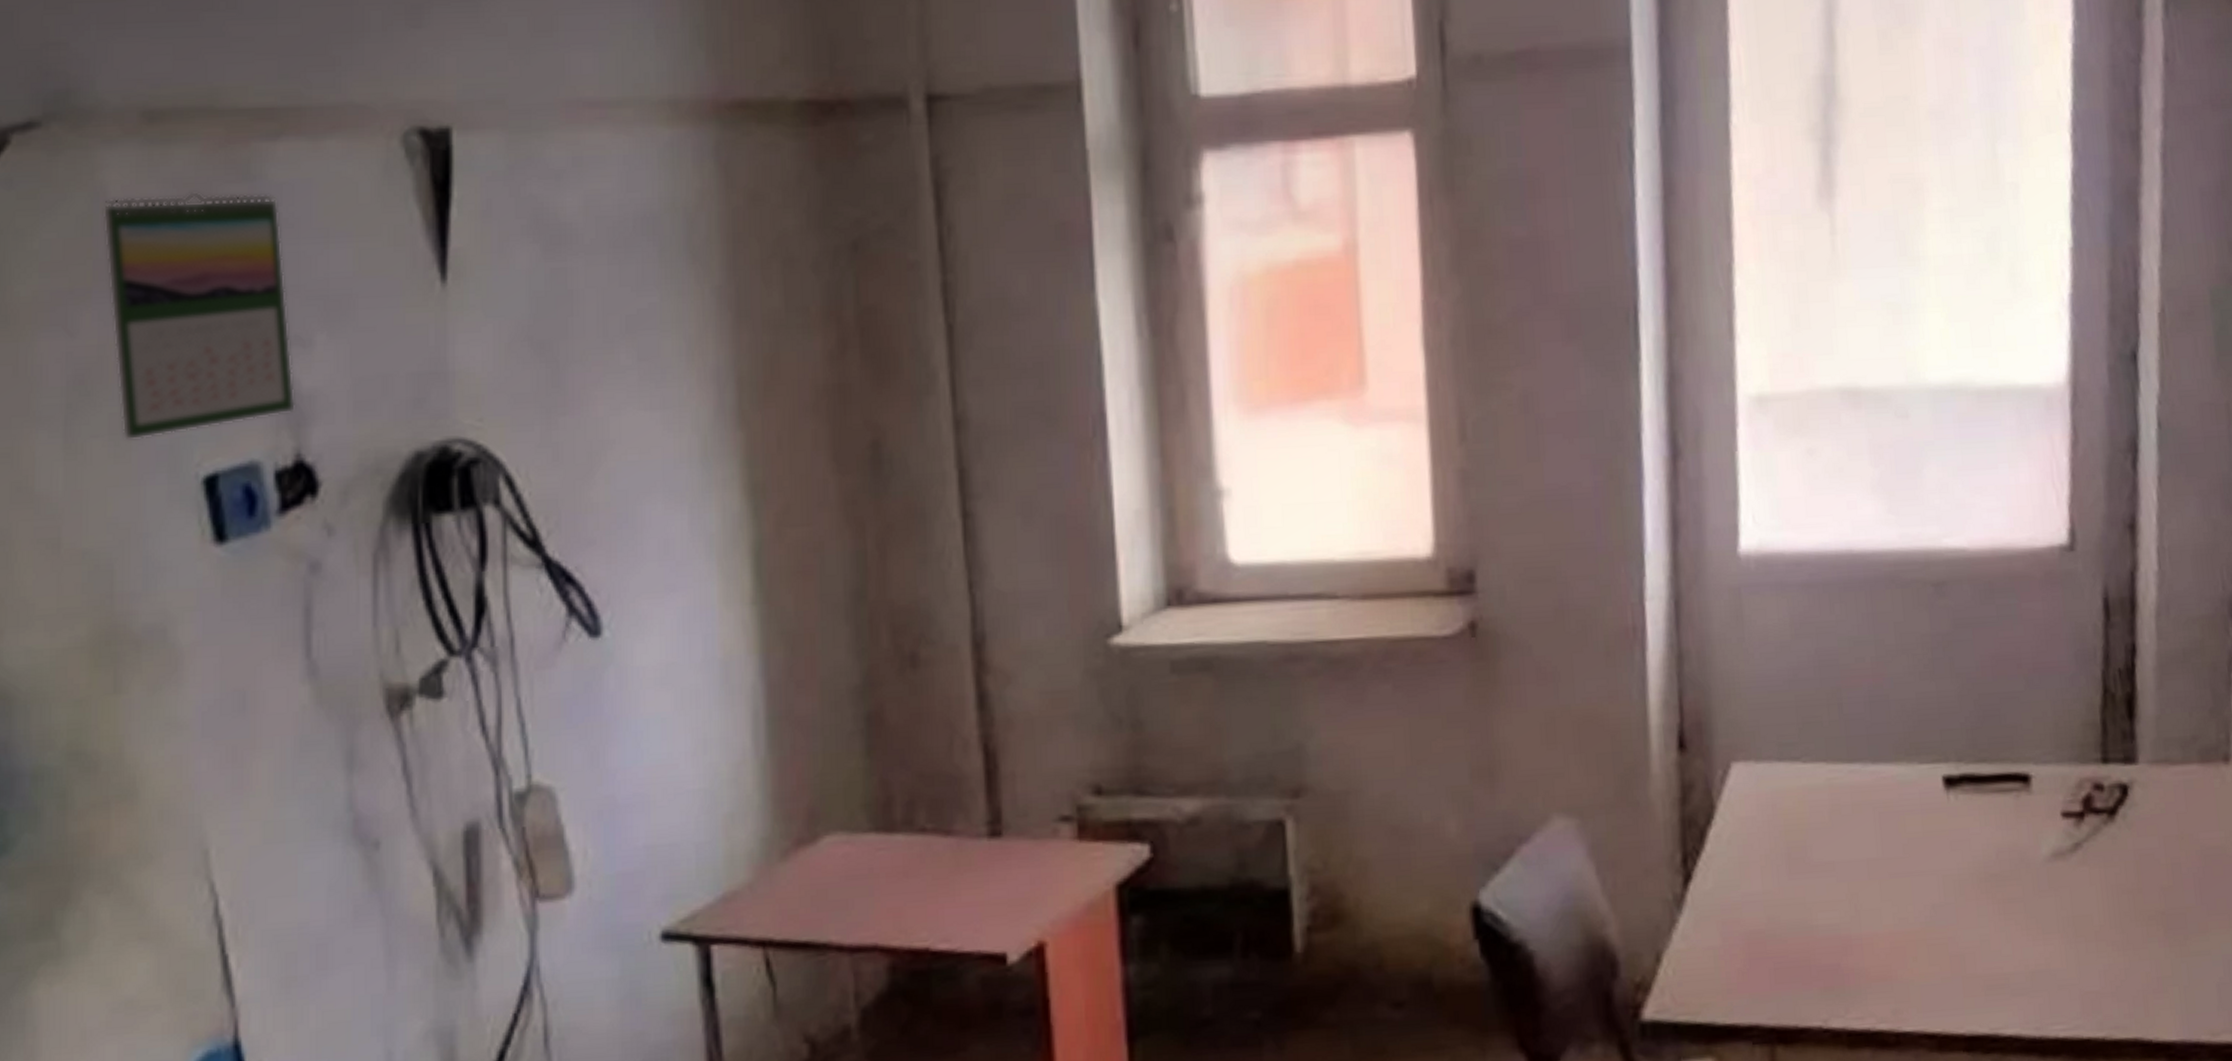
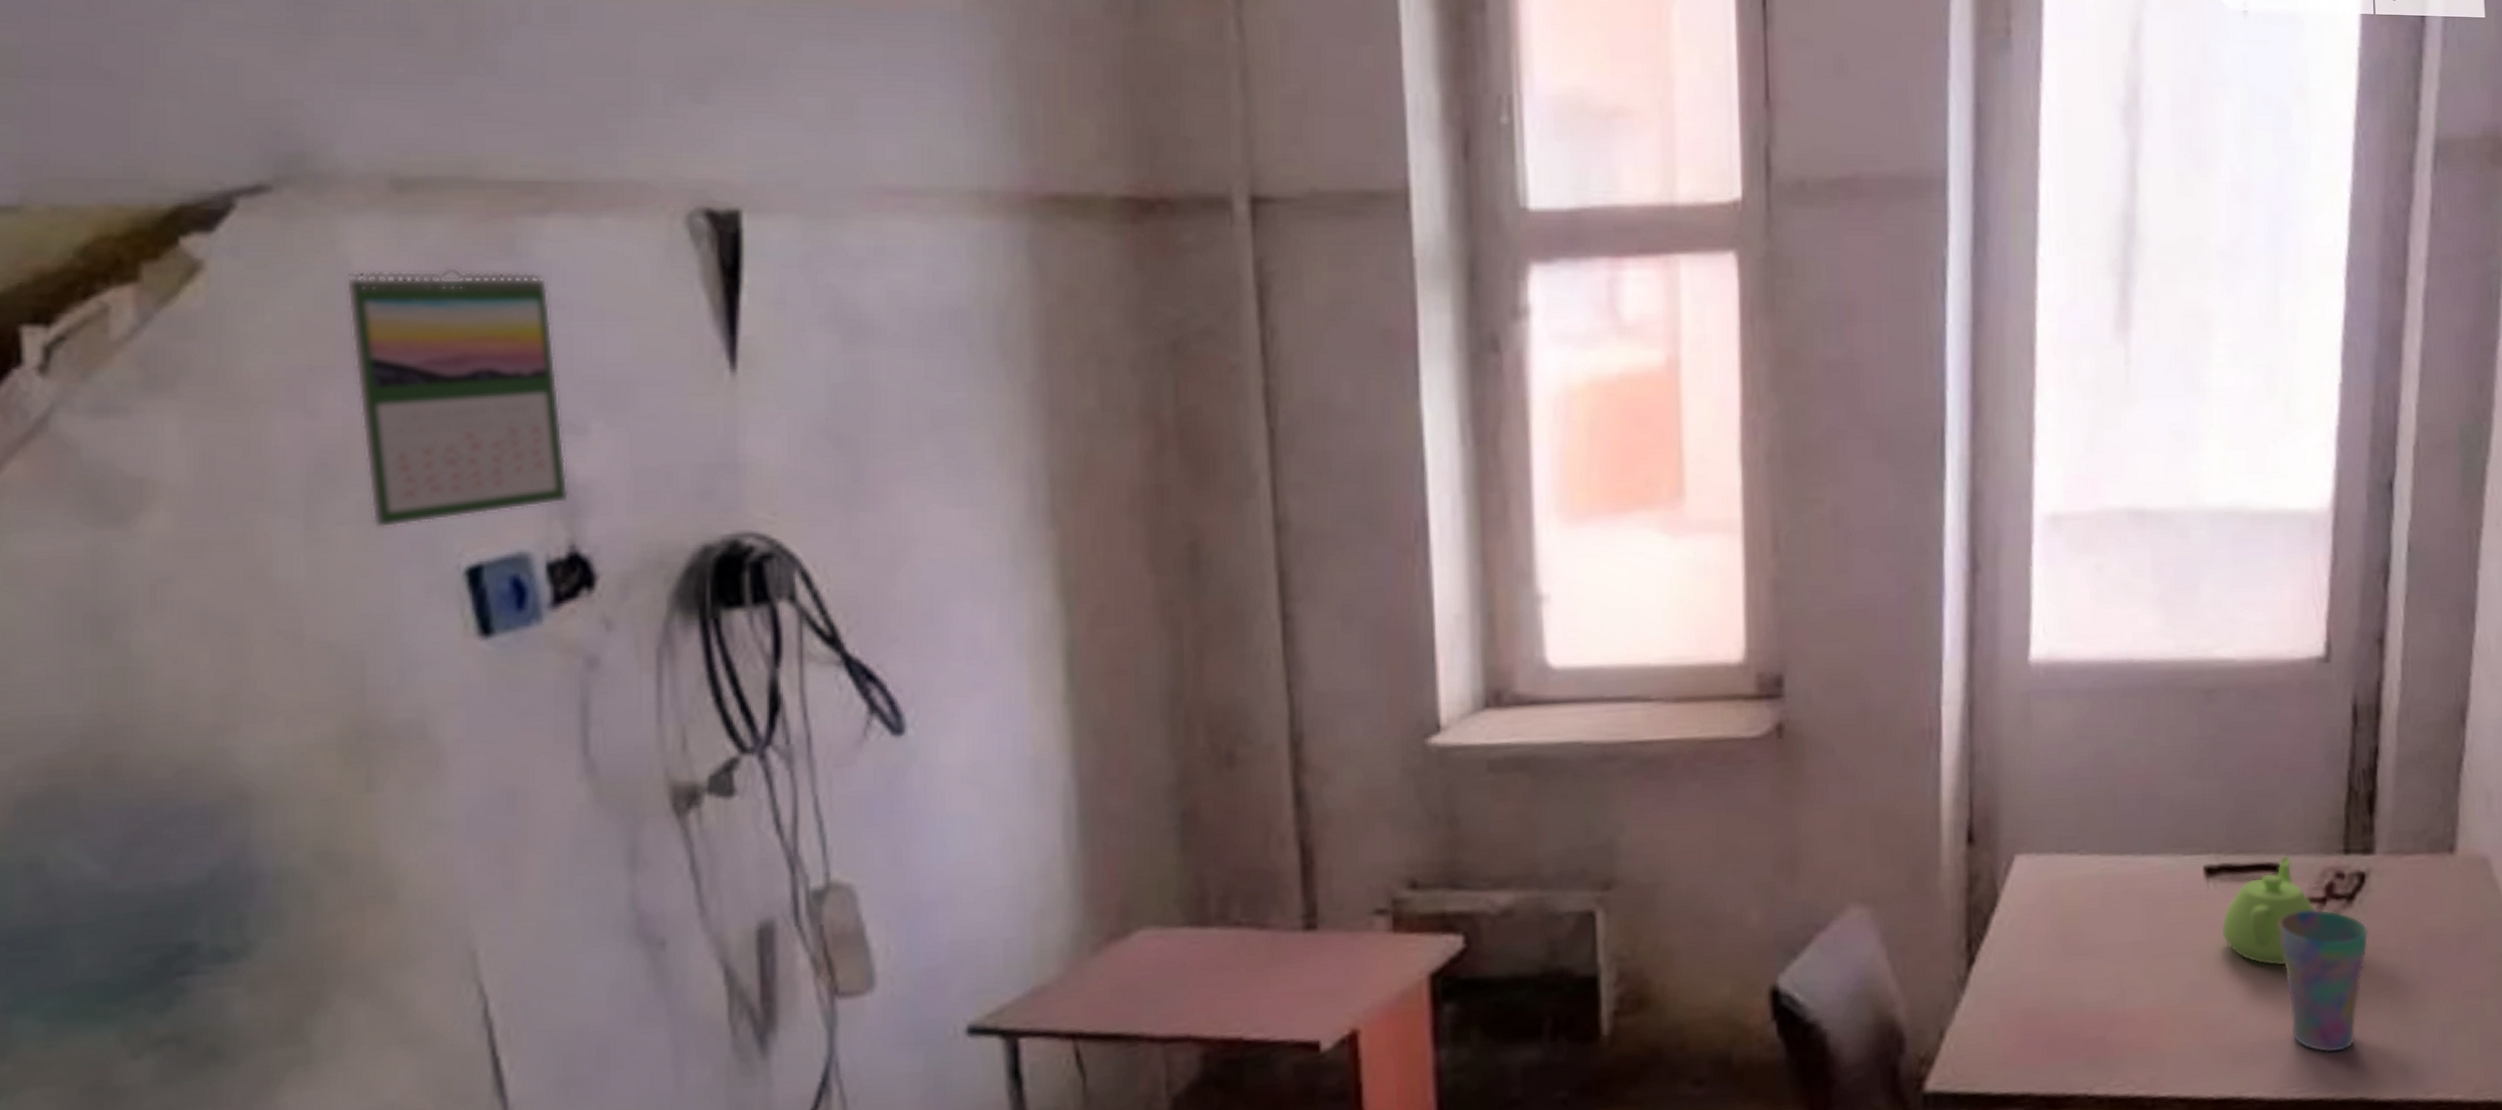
teapot: none [1965,764,2074,888] -> present [2221,855,2317,966]
cup: none [2031,824,2136,986] -> present [2279,909,2369,1053]

